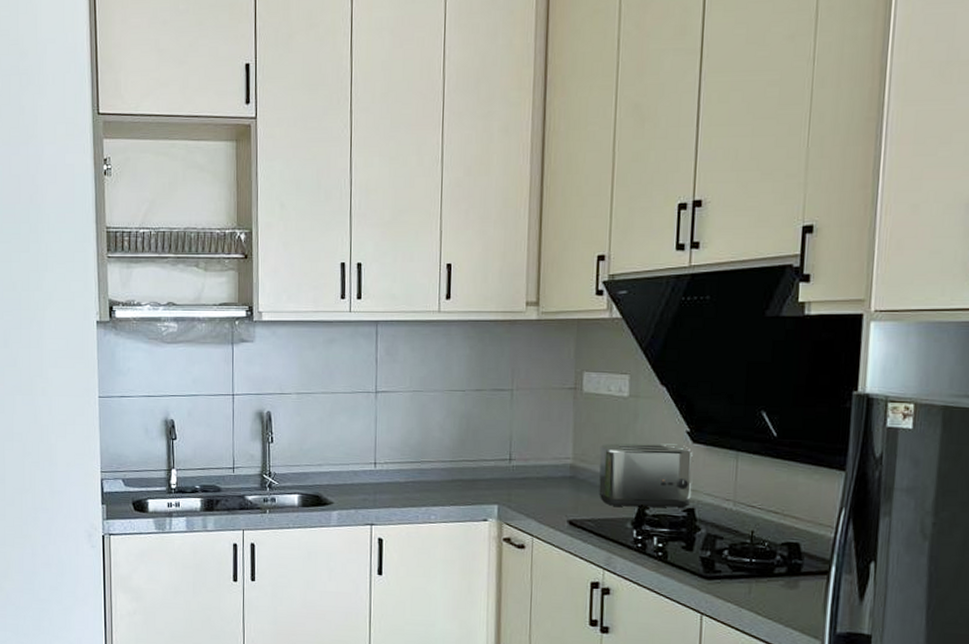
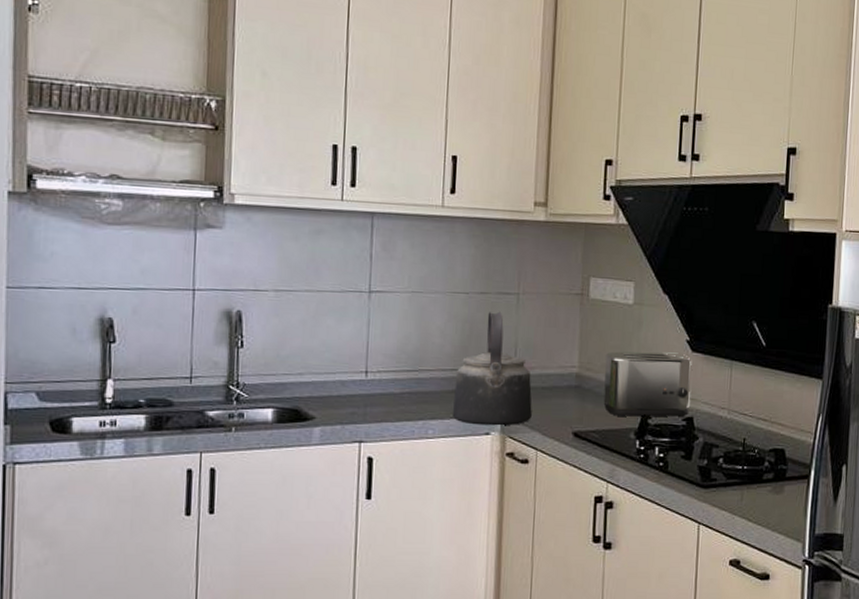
kettle: none [452,407,528,513] -> present [452,311,532,426]

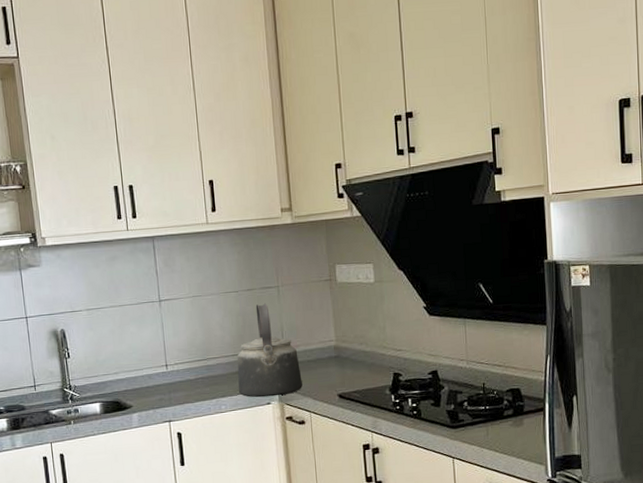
toaster: present [603,351,693,417] -> none [356,318,434,378]

